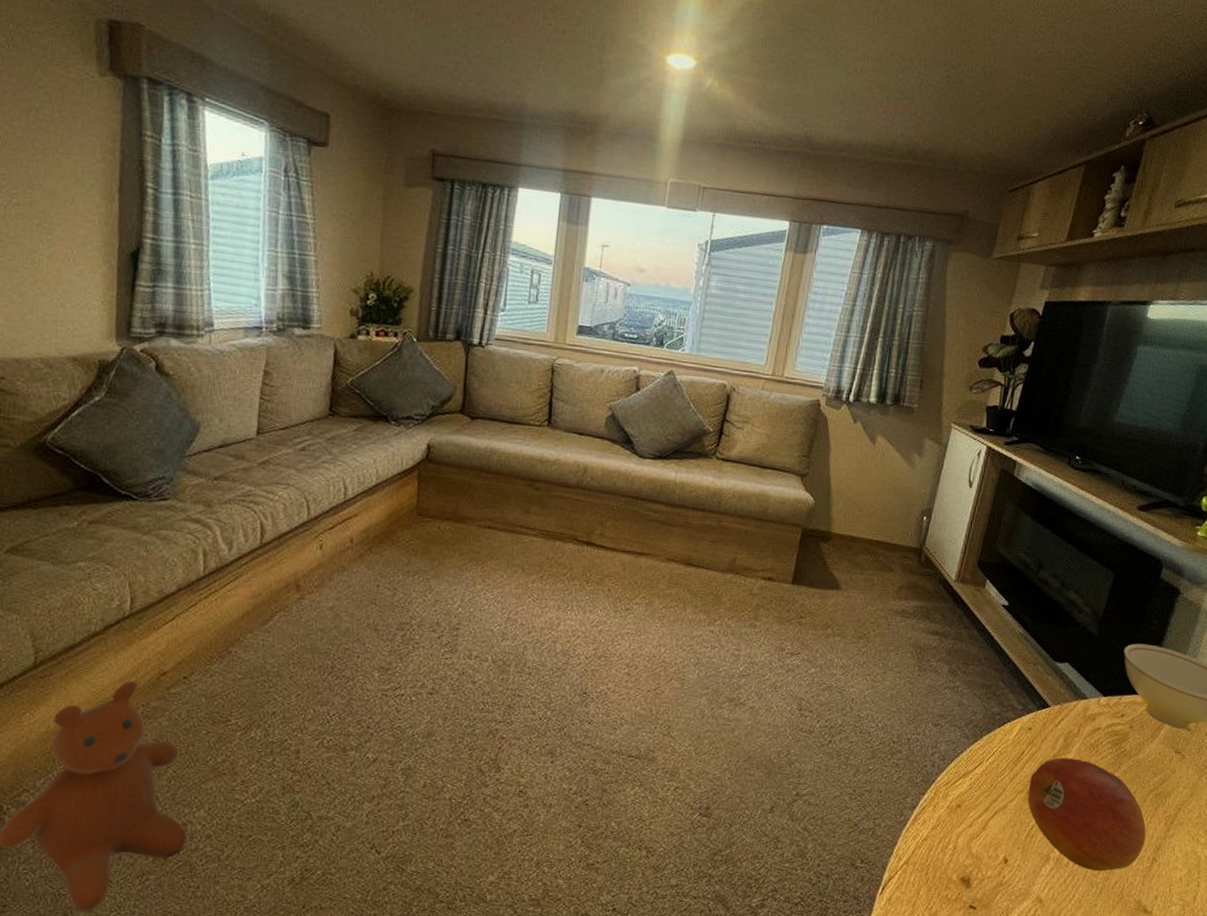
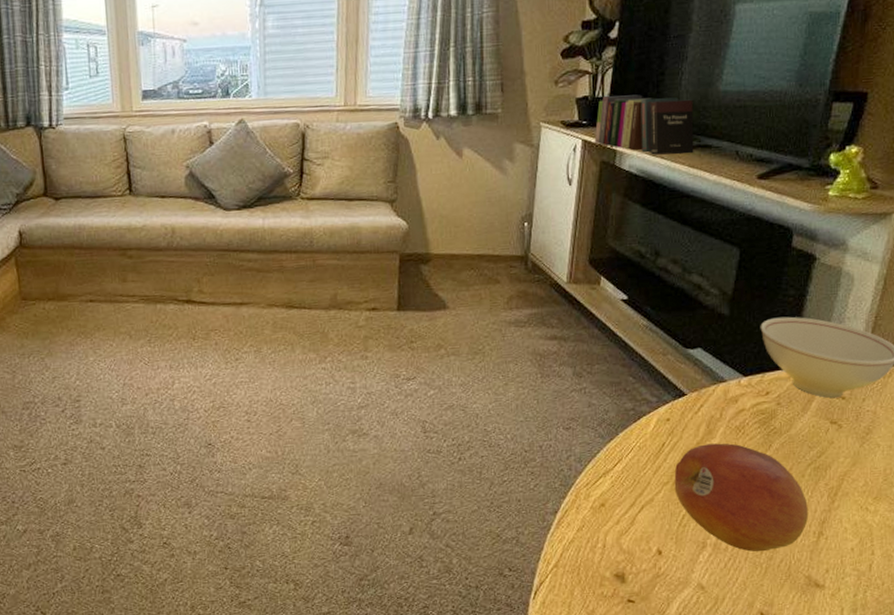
books: none [997,408,1090,476] -> present [594,94,694,155]

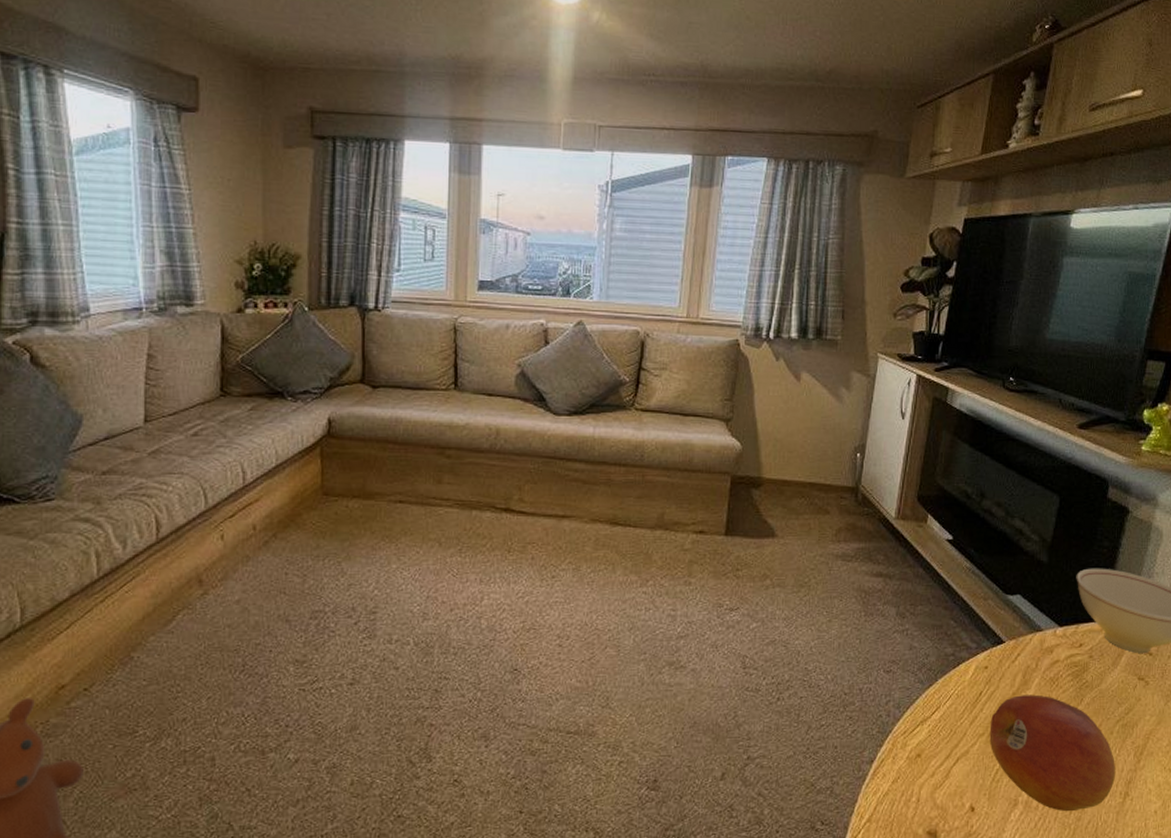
books: present [594,94,694,155] -> none [928,332,1022,398]

